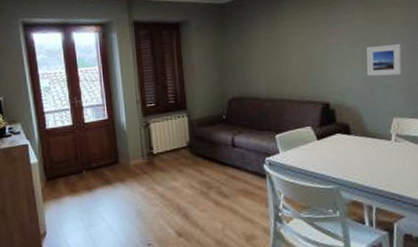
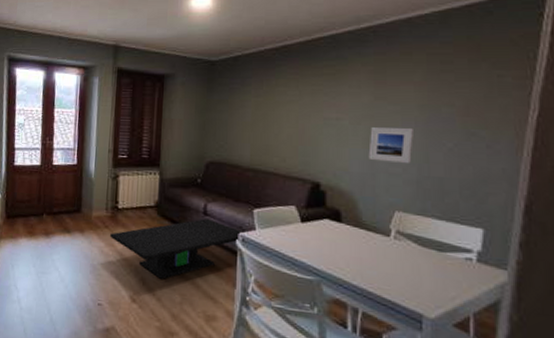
coffee table: none [150,150,270,211] -> present [110,219,244,279]

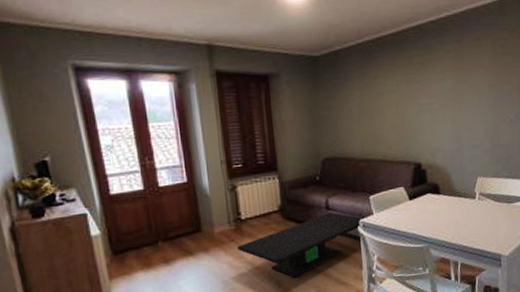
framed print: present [368,127,415,164] -> none [455,105,487,138]

